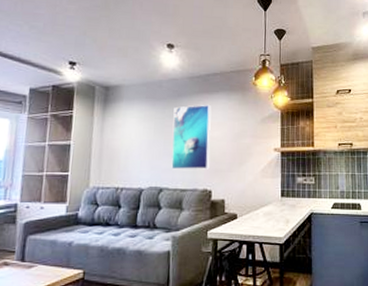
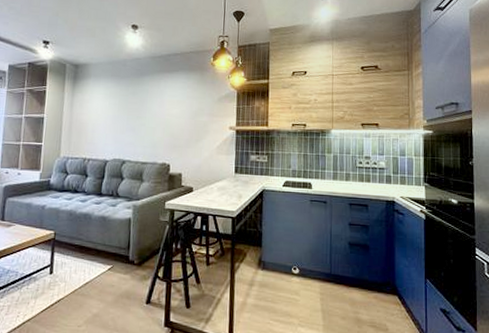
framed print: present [171,105,212,169] -> none [133,83,172,145]

